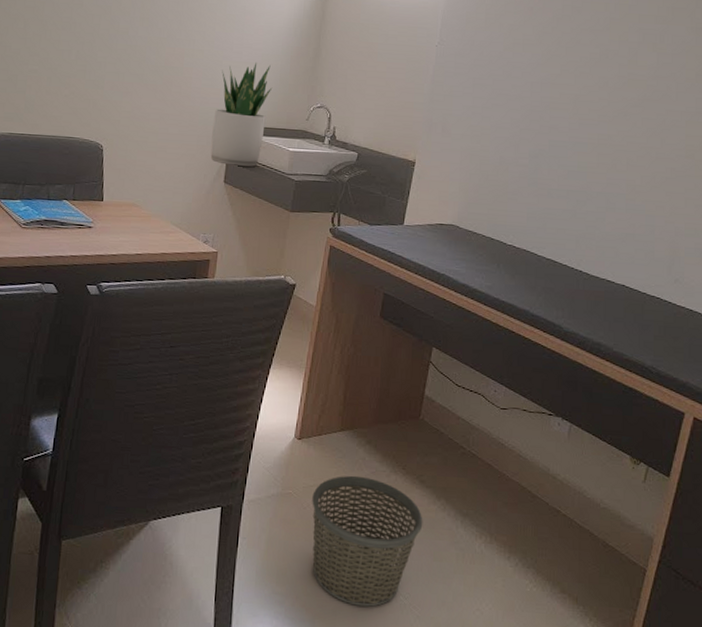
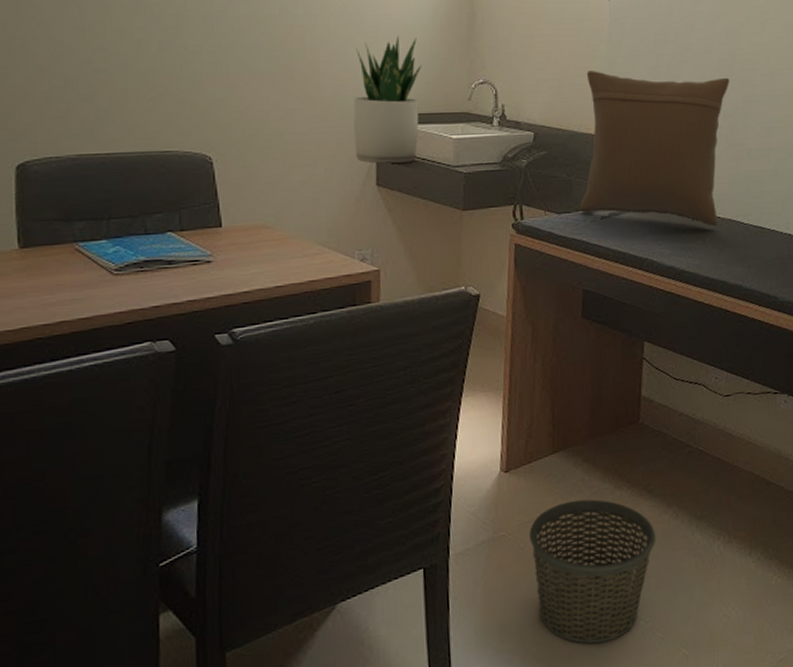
pillow: none [389,105,538,255] -> present [580,71,729,227]

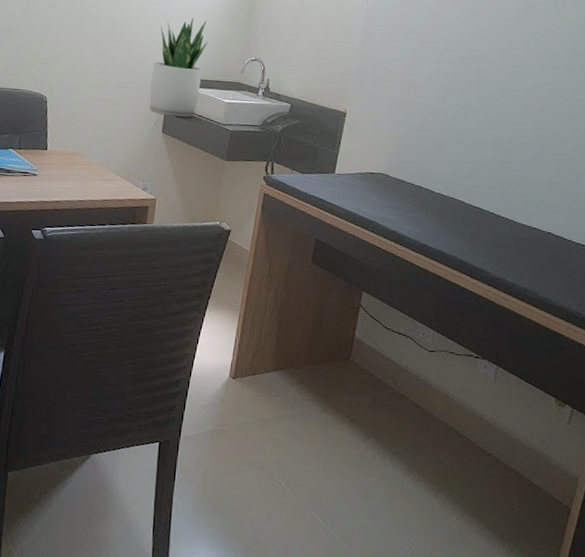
basket: present [529,499,656,644] -> none [246,414,353,540]
pillow: present [580,71,729,227] -> none [321,58,466,202]

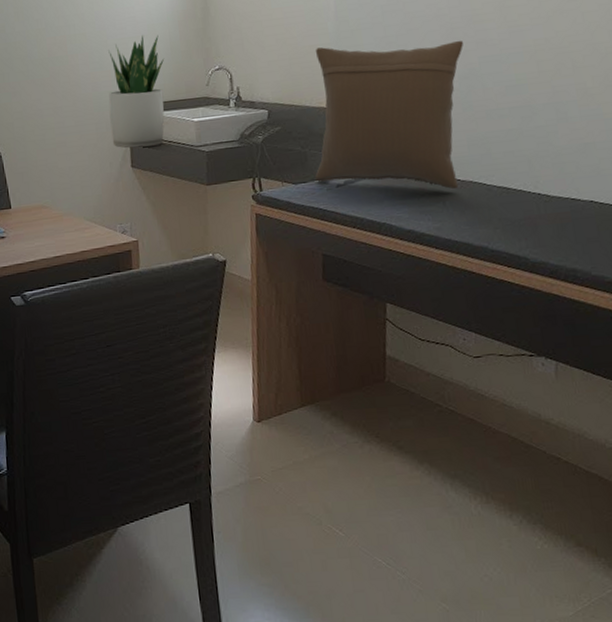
pillow: none [321,58,466,202] -> present [315,40,463,190]

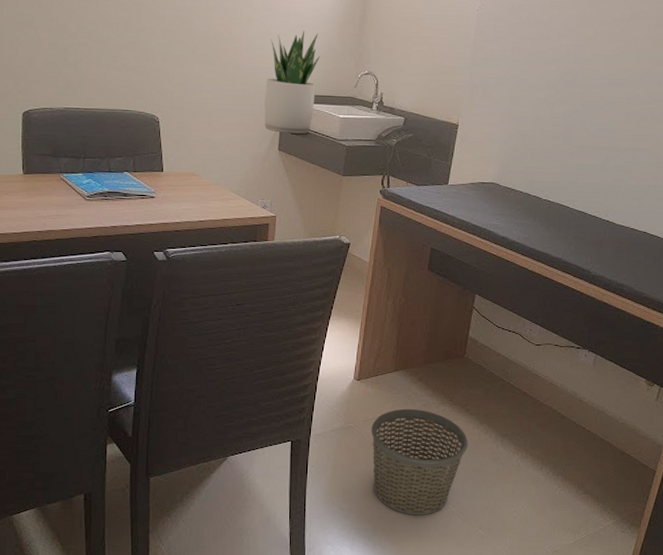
basket: none [283,451,409,588] -> present [371,408,468,515]
pillow: present [315,40,463,190] -> none [435,70,572,208]

